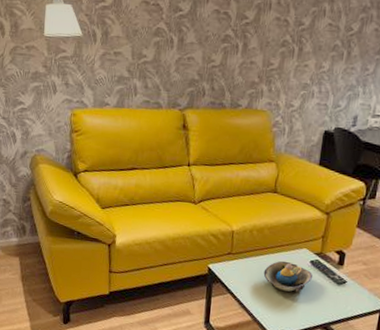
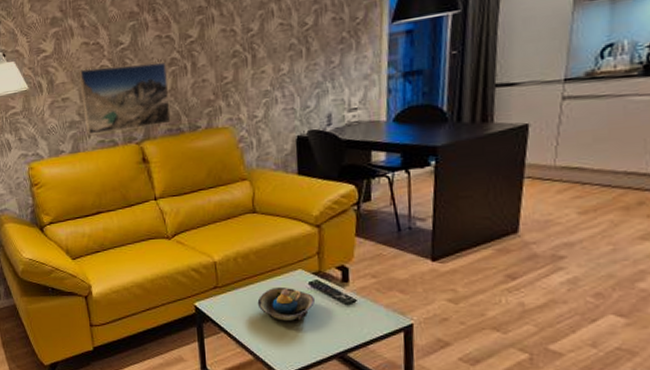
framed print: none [133,27,220,97] -> present [79,62,172,135]

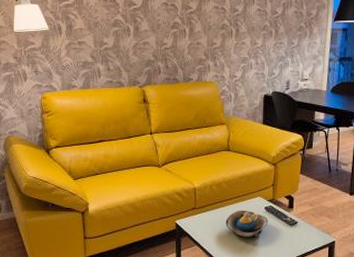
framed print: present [79,62,172,135] -> none [95,20,171,75]

